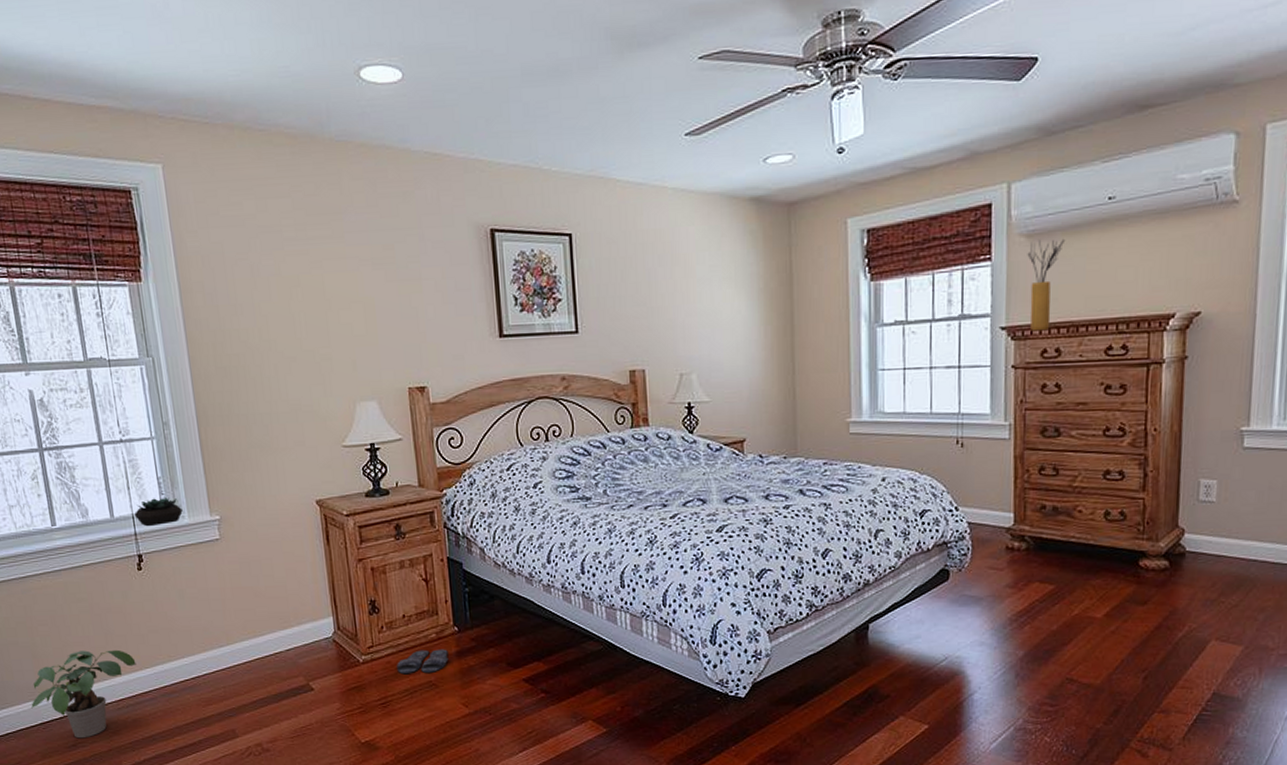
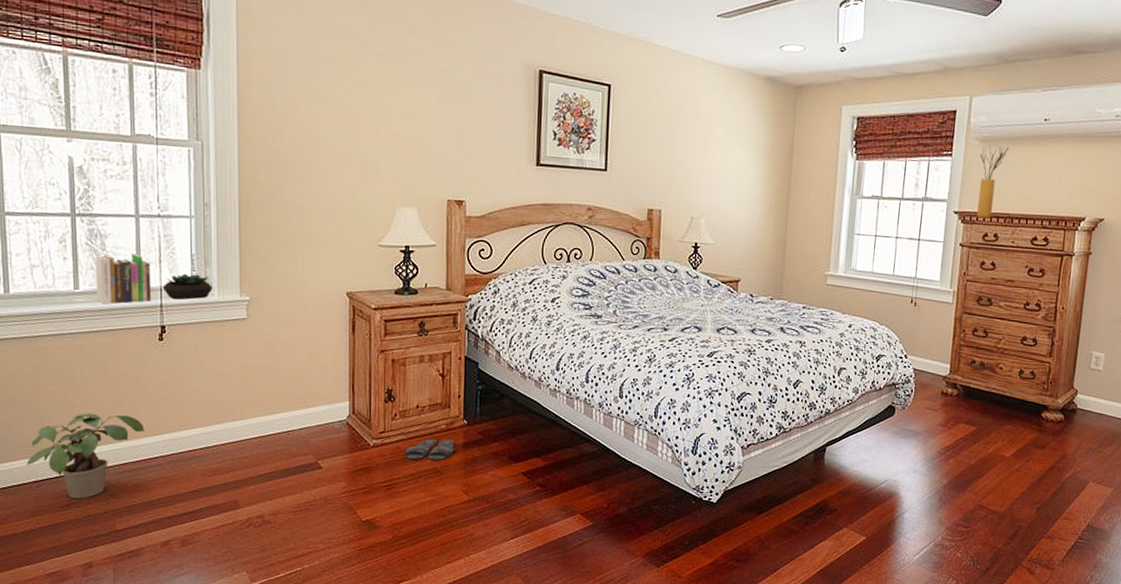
books: none [66,483,126,538] -> present [95,253,152,305]

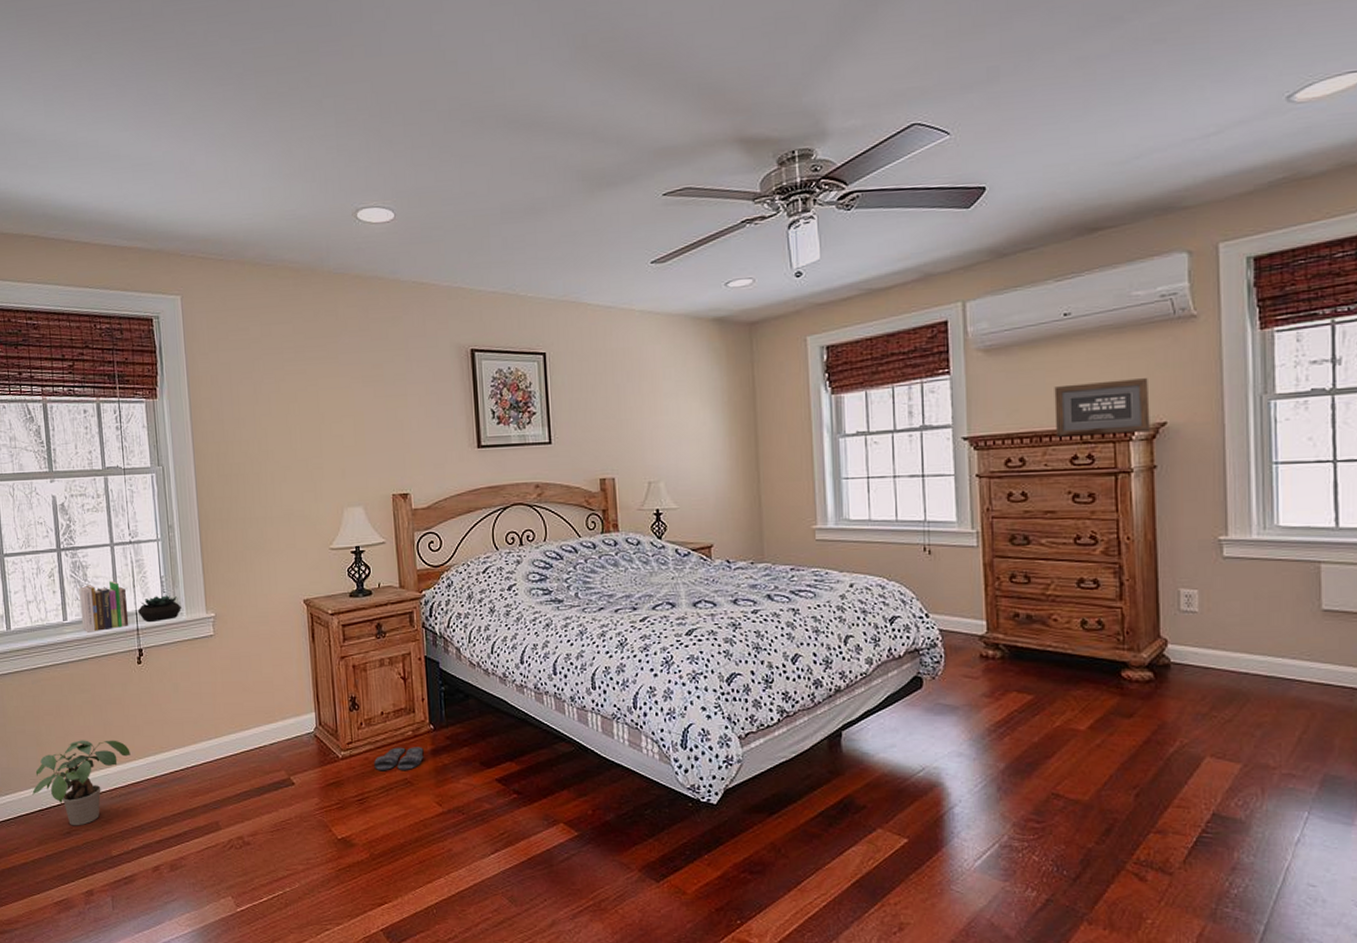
vase: present [977,145,1010,219] -> none [985,352,1023,442]
picture frame: none [1024,178,1097,225] -> present [1054,378,1150,438]

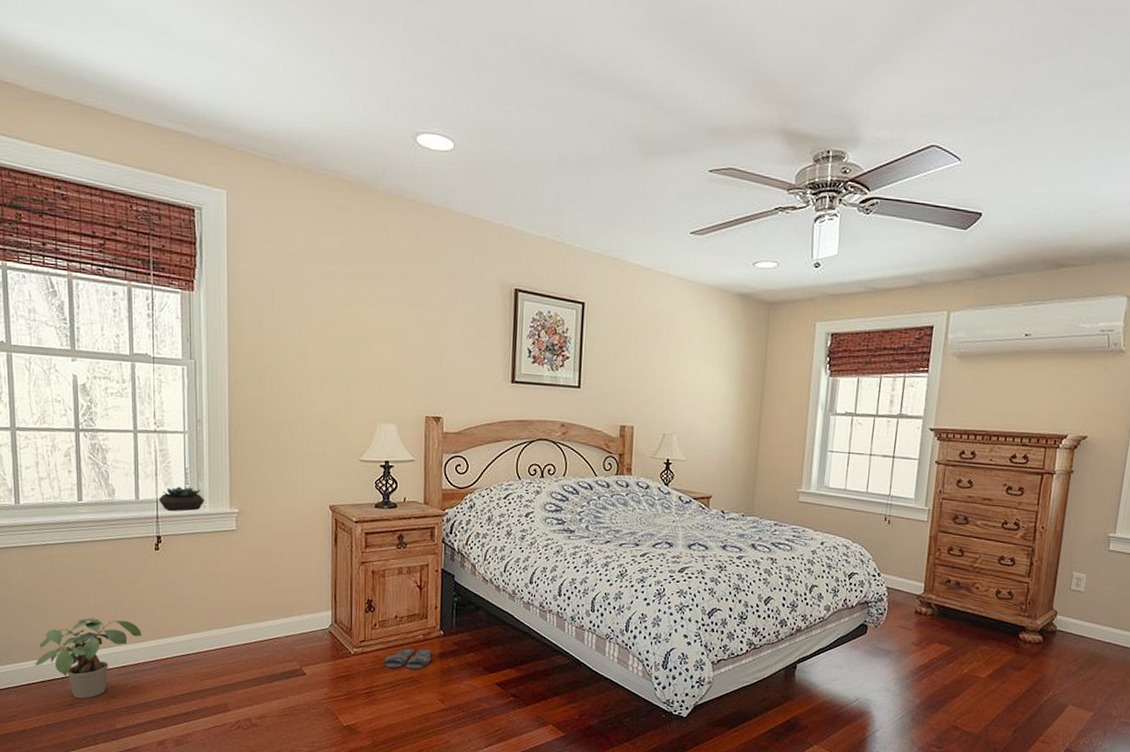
books: present [79,581,129,632] -> none [97,467,149,516]
picture frame: present [1054,378,1150,438] -> none [1003,394,1080,443]

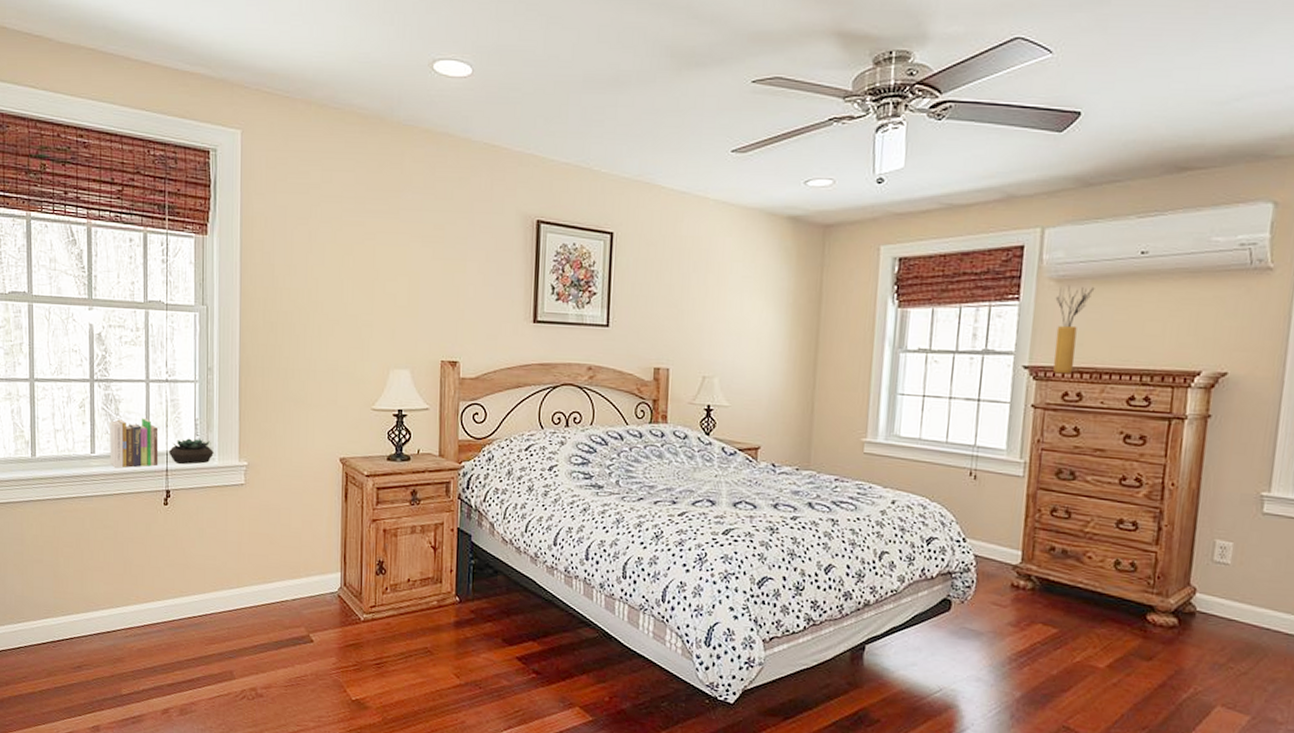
potted plant: present [35,618,142,699] -> none [45,575,149,661]
books: none [97,467,149,516] -> present [110,418,159,469]
slippers: present [384,648,432,670] -> none [396,615,447,640]
vase: none [953,361,989,436] -> present [1053,285,1095,375]

